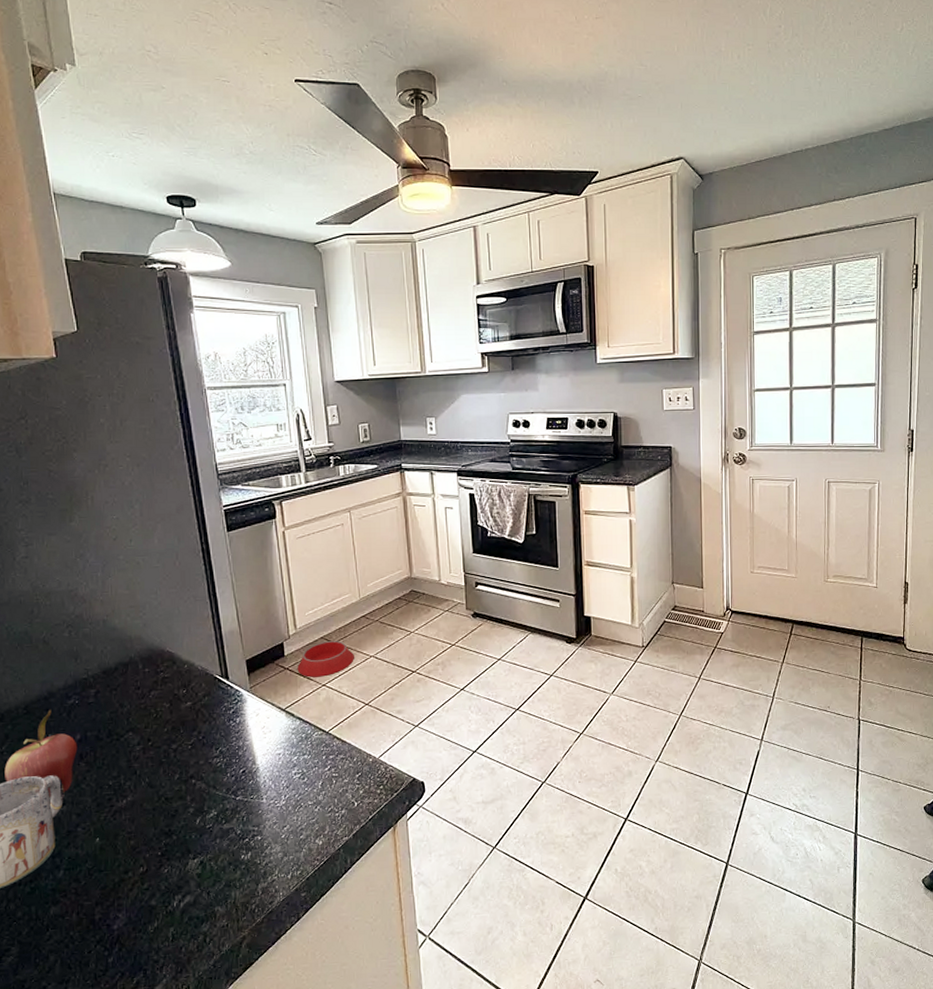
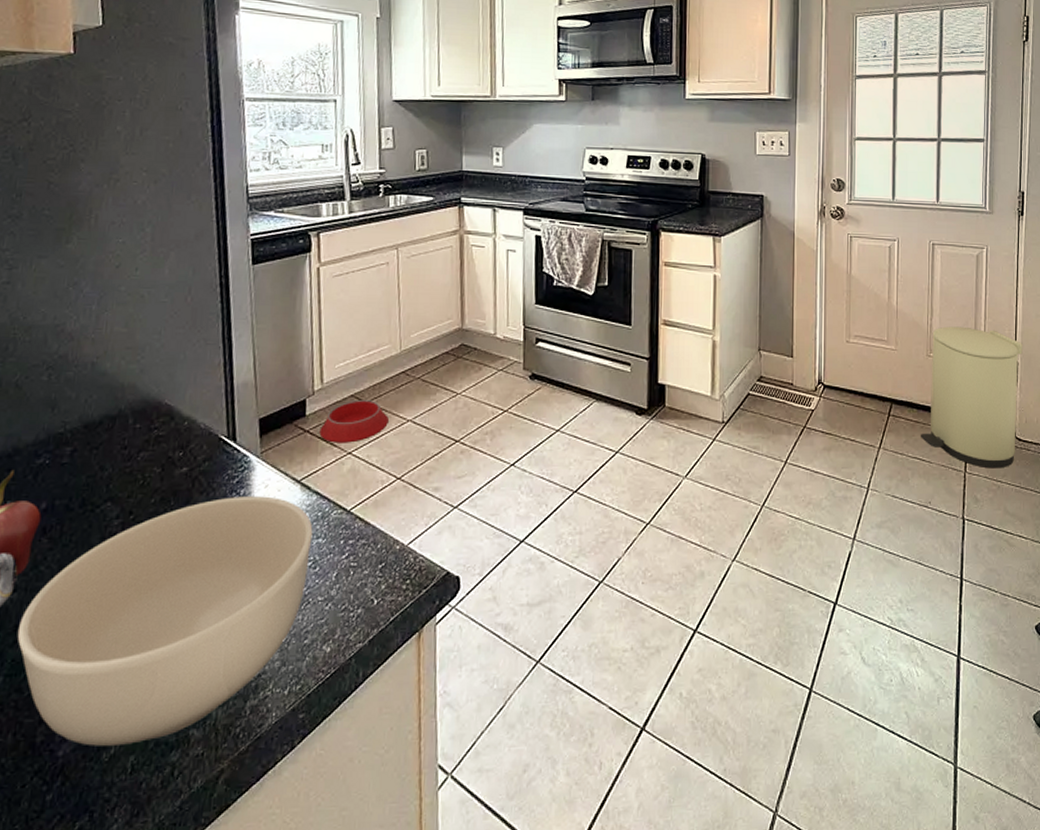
bowl: none [70,723,299,921] -> present [17,496,313,746]
pedal bin: none [819,554,912,676] -> present [920,326,1023,469]

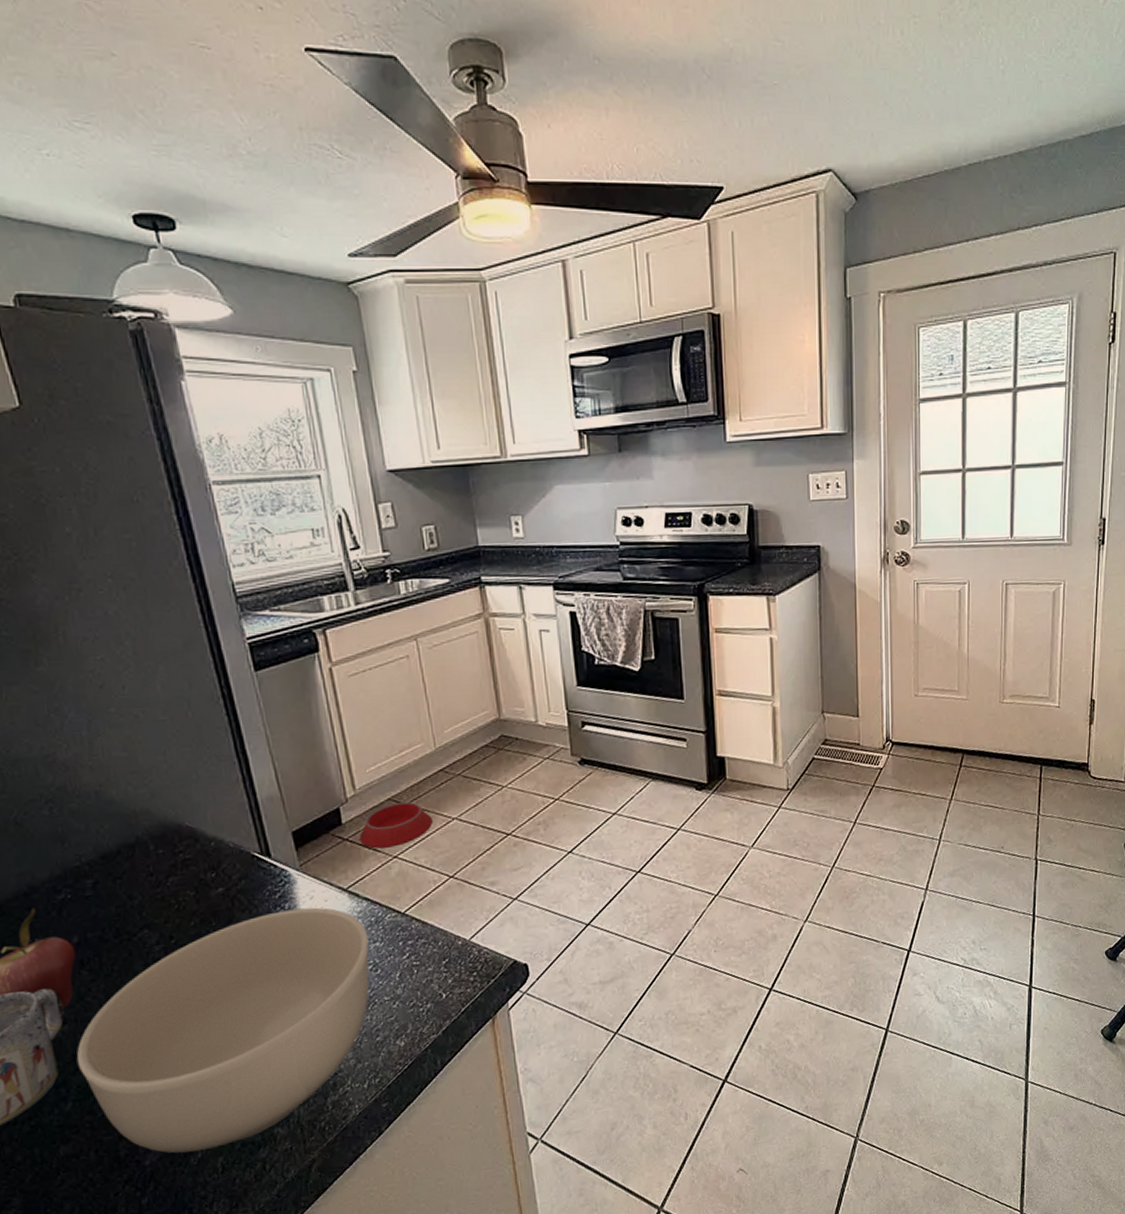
pedal bin: present [920,326,1023,469] -> none [992,669,1100,809]

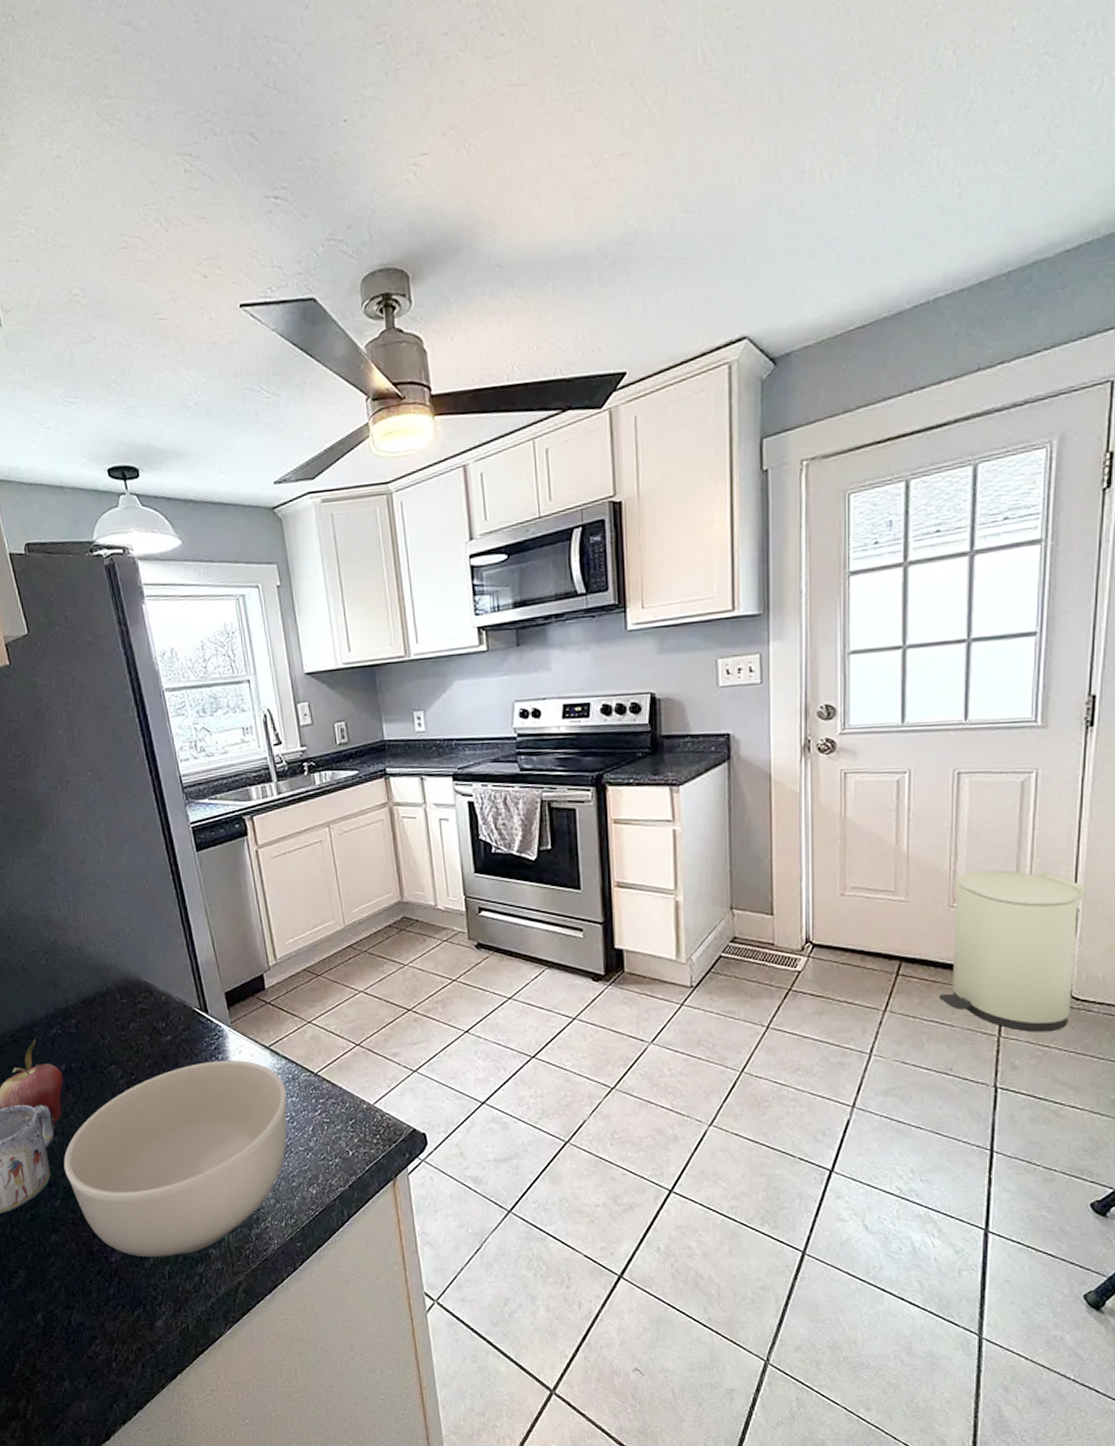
pet bowl: present [359,802,432,849] -> none [279,973,342,1013]
pedal bin: none [992,669,1100,809] -> present [938,870,1086,1032]

